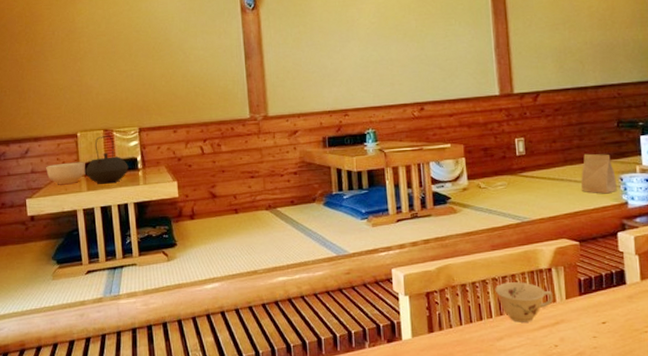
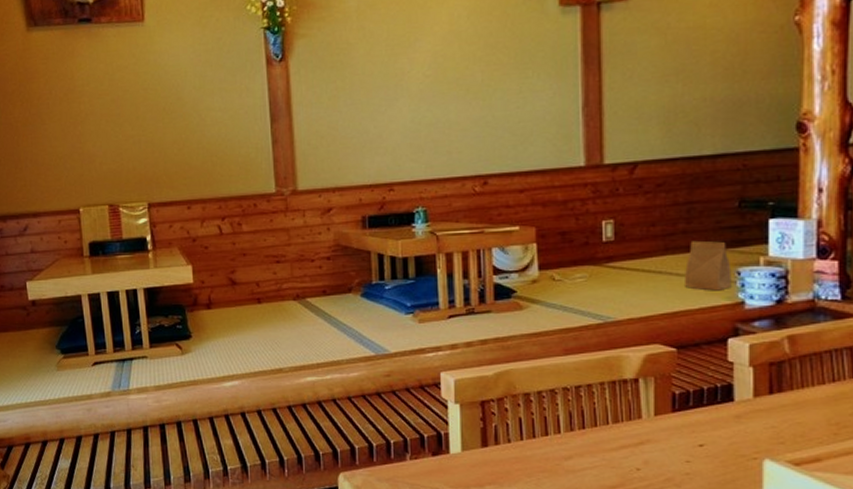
bowl: present [45,162,85,185] -> none [45,241,90,267]
teapot: present [85,135,129,184] -> none [89,212,137,267]
teacup: present [494,282,553,323] -> none [565,393,638,440]

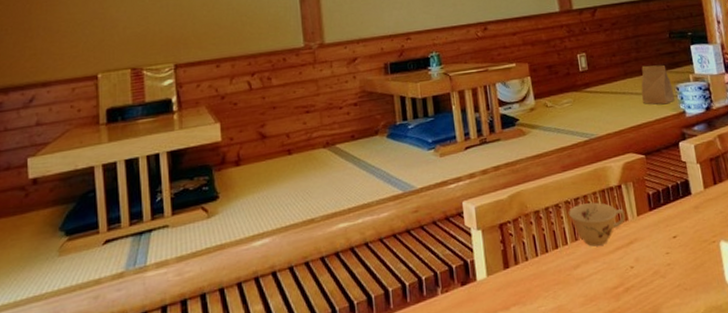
teacup: none [565,393,638,440] -> present [568,202,625,247]

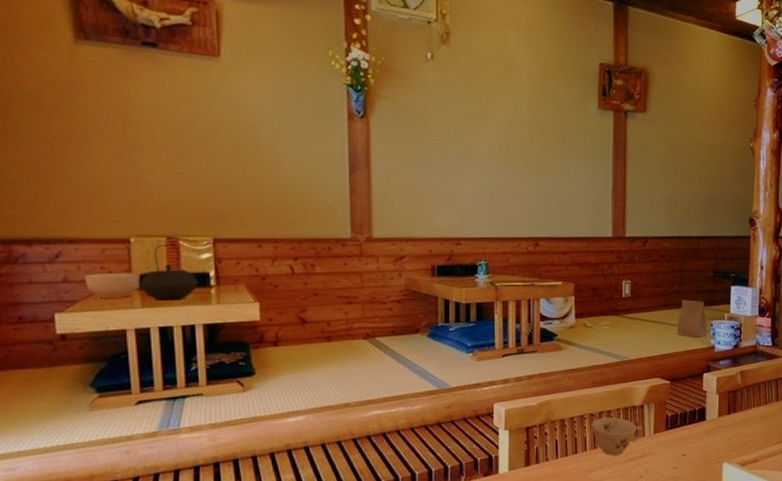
bowl: none [54,107,107,138] -> present [83,272,140,299]
teapot: none [107,75,161,133] -> present [140,244,198,301]

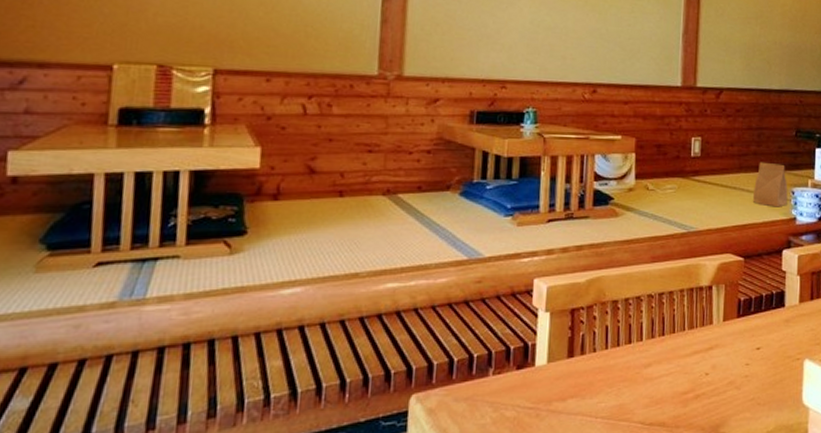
bowl: present [83,272,140,299] -> none [49,104,120,136]
teapot: present [140,244,198,301] -> none [118,73,189,141]
teacup: present [591,417,643,455] -> none [649,300,710,347]

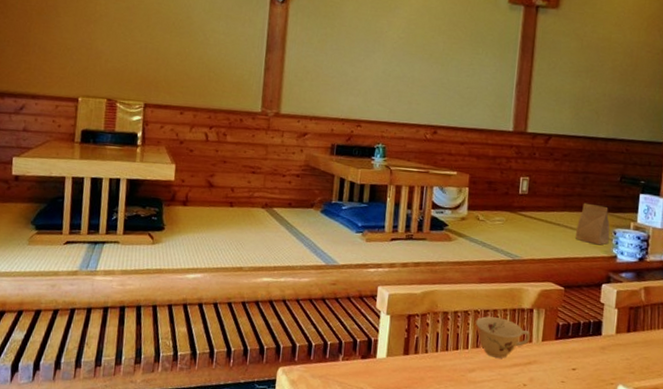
teacup: none [649,300,710,347] -> present [475,316,530,358]

